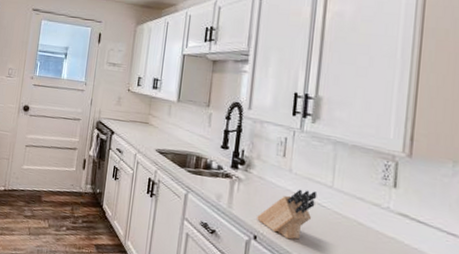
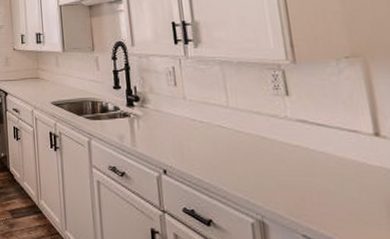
knife block: present [257,189,318,240] -> none [162,114,216,167]

